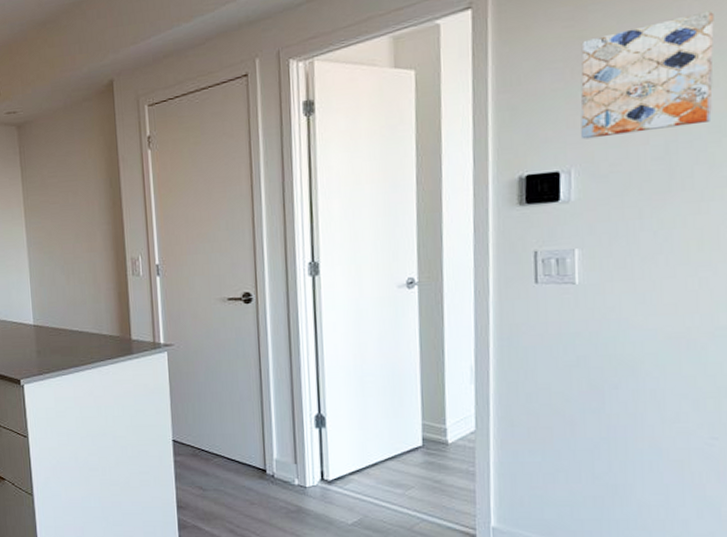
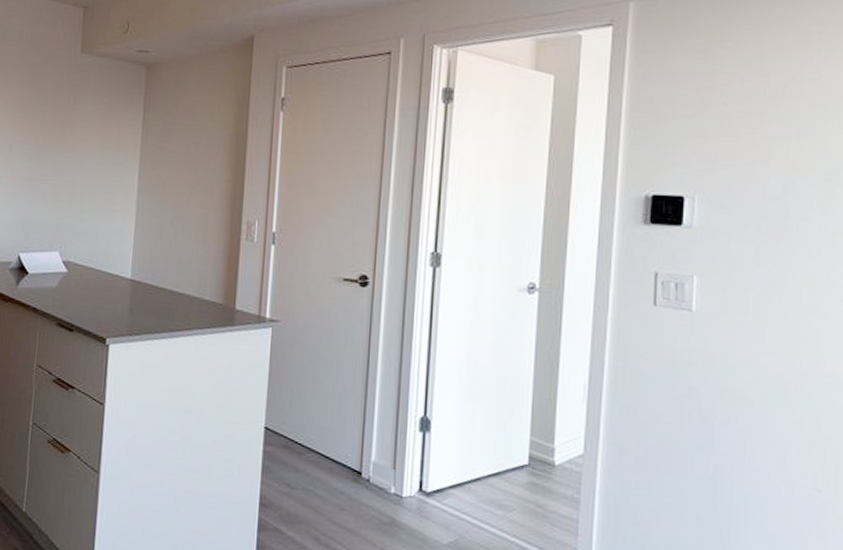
wall art: present [580,10,714,140] -> none [707,65,832,170]

